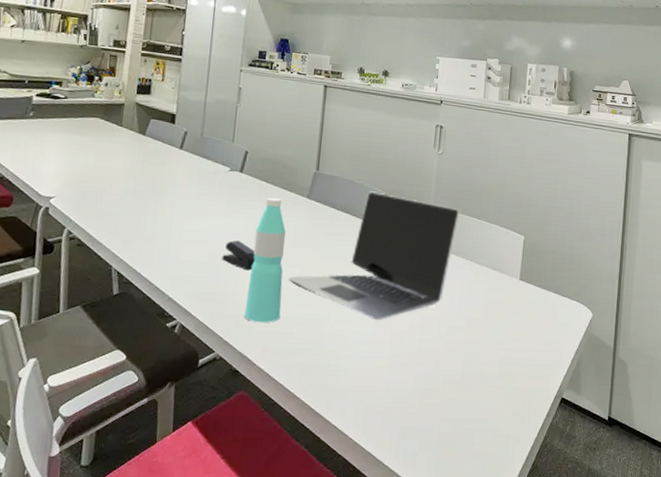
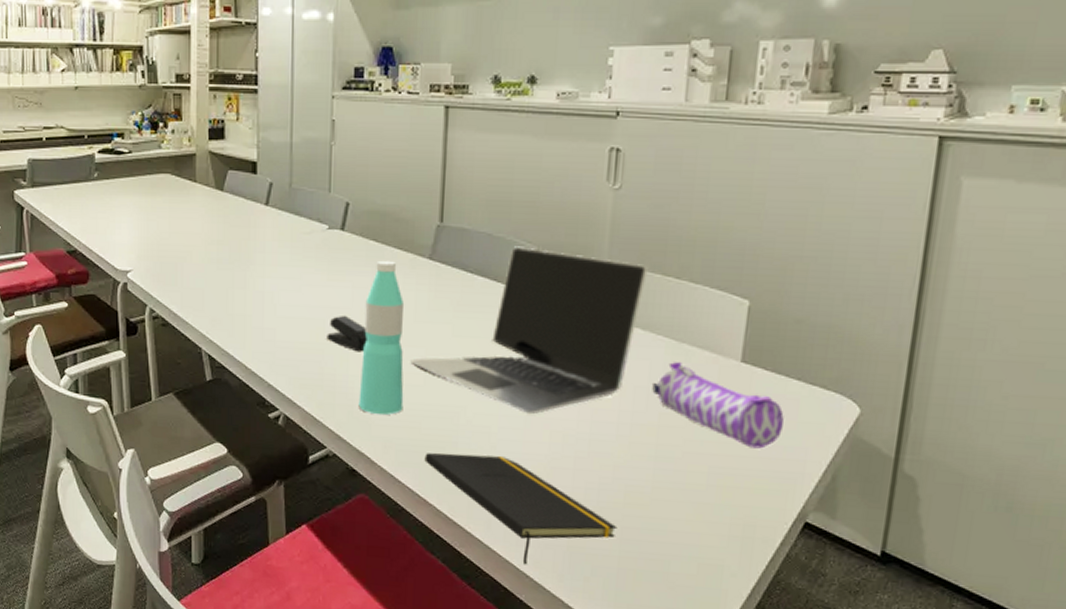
notepad: none [295,353,438,445] -> present [424,453,617,565]
pencil case: none [462,280,547,344] -> present [652,362,784,449]

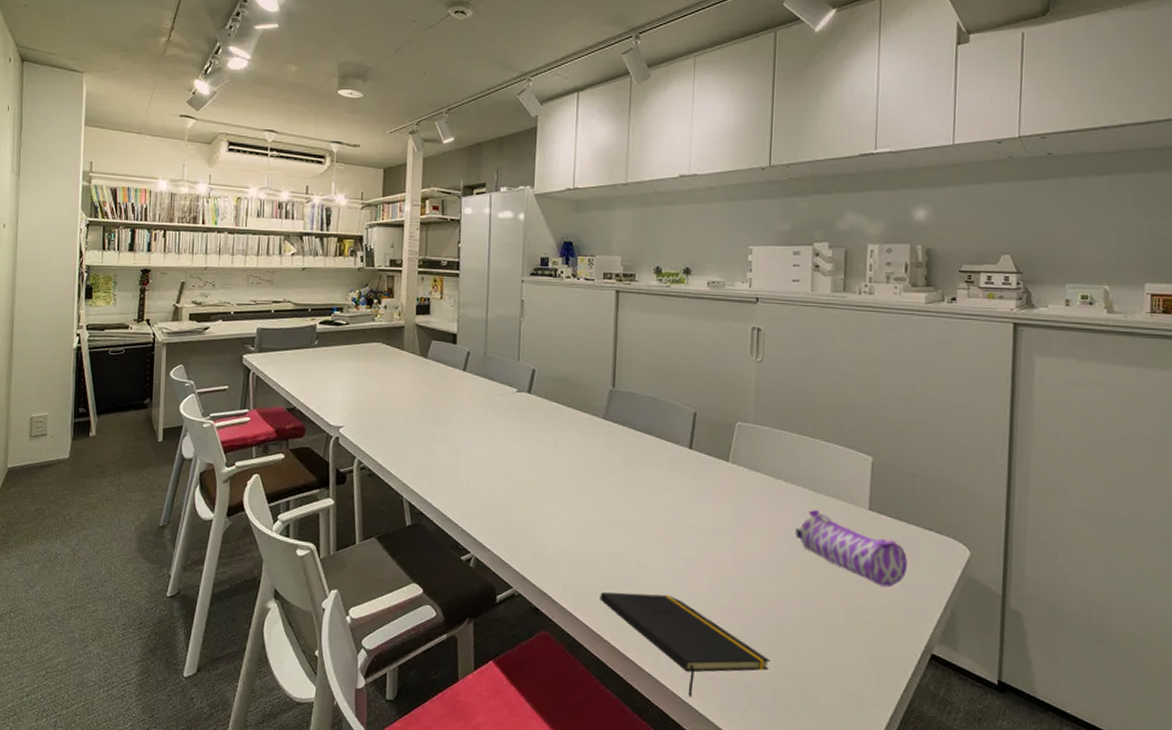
stapler: present [327,315,367,352] -> none [514,467,550,501]
water bottle: present [358,260,404,415] -> none [541,419,582,558]
laptop: present [410,246,648,415] -> none [587,408,787,557]

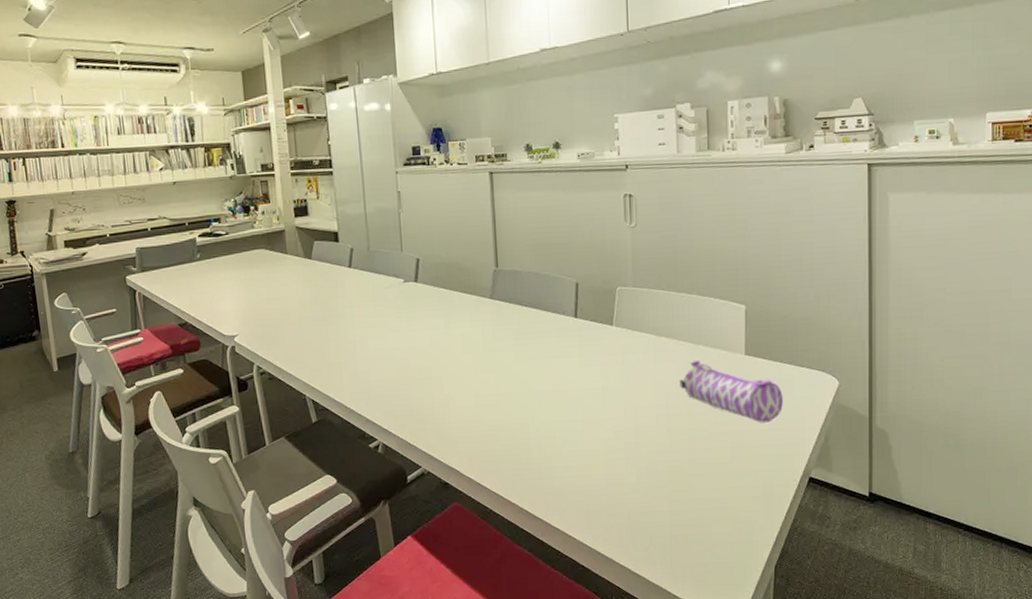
notepad: present [600,592,771,697] -> none [504,456,666,544]

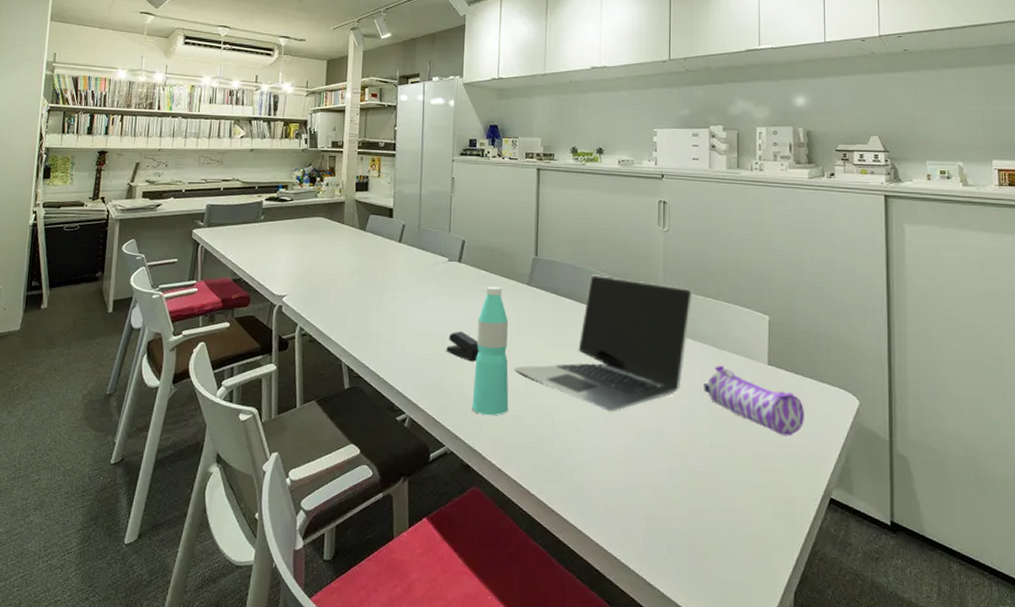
stapler: none [412,352,446,383] -> present [446,331,479,362]
water bottle: none [441,303,482,434] -> present [472,286,509,416]
laptop: none [484,280,665,418] -> present [514,274,693,412]

